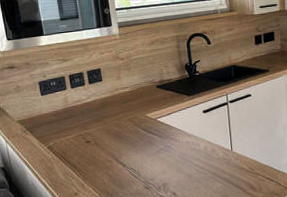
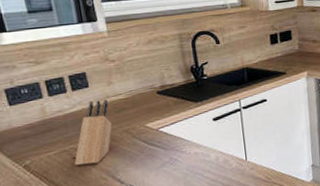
knife block: none [87,91,119,149] -> present [74,99,113,166]

